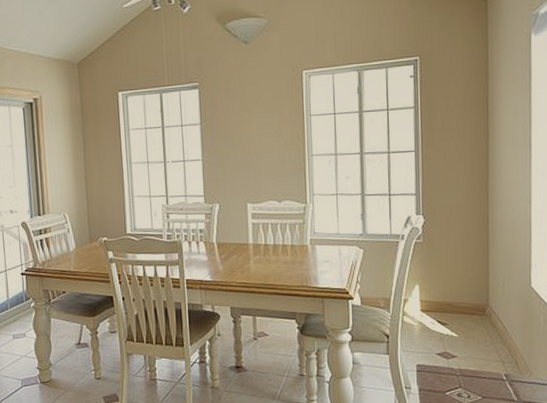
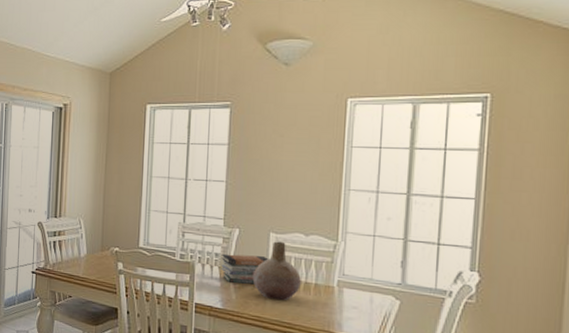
book stack: none [205,226,249,255] -> present [220,253,269,285]
vase: none [235,210,279,266] -> present [252,241,301,301]

